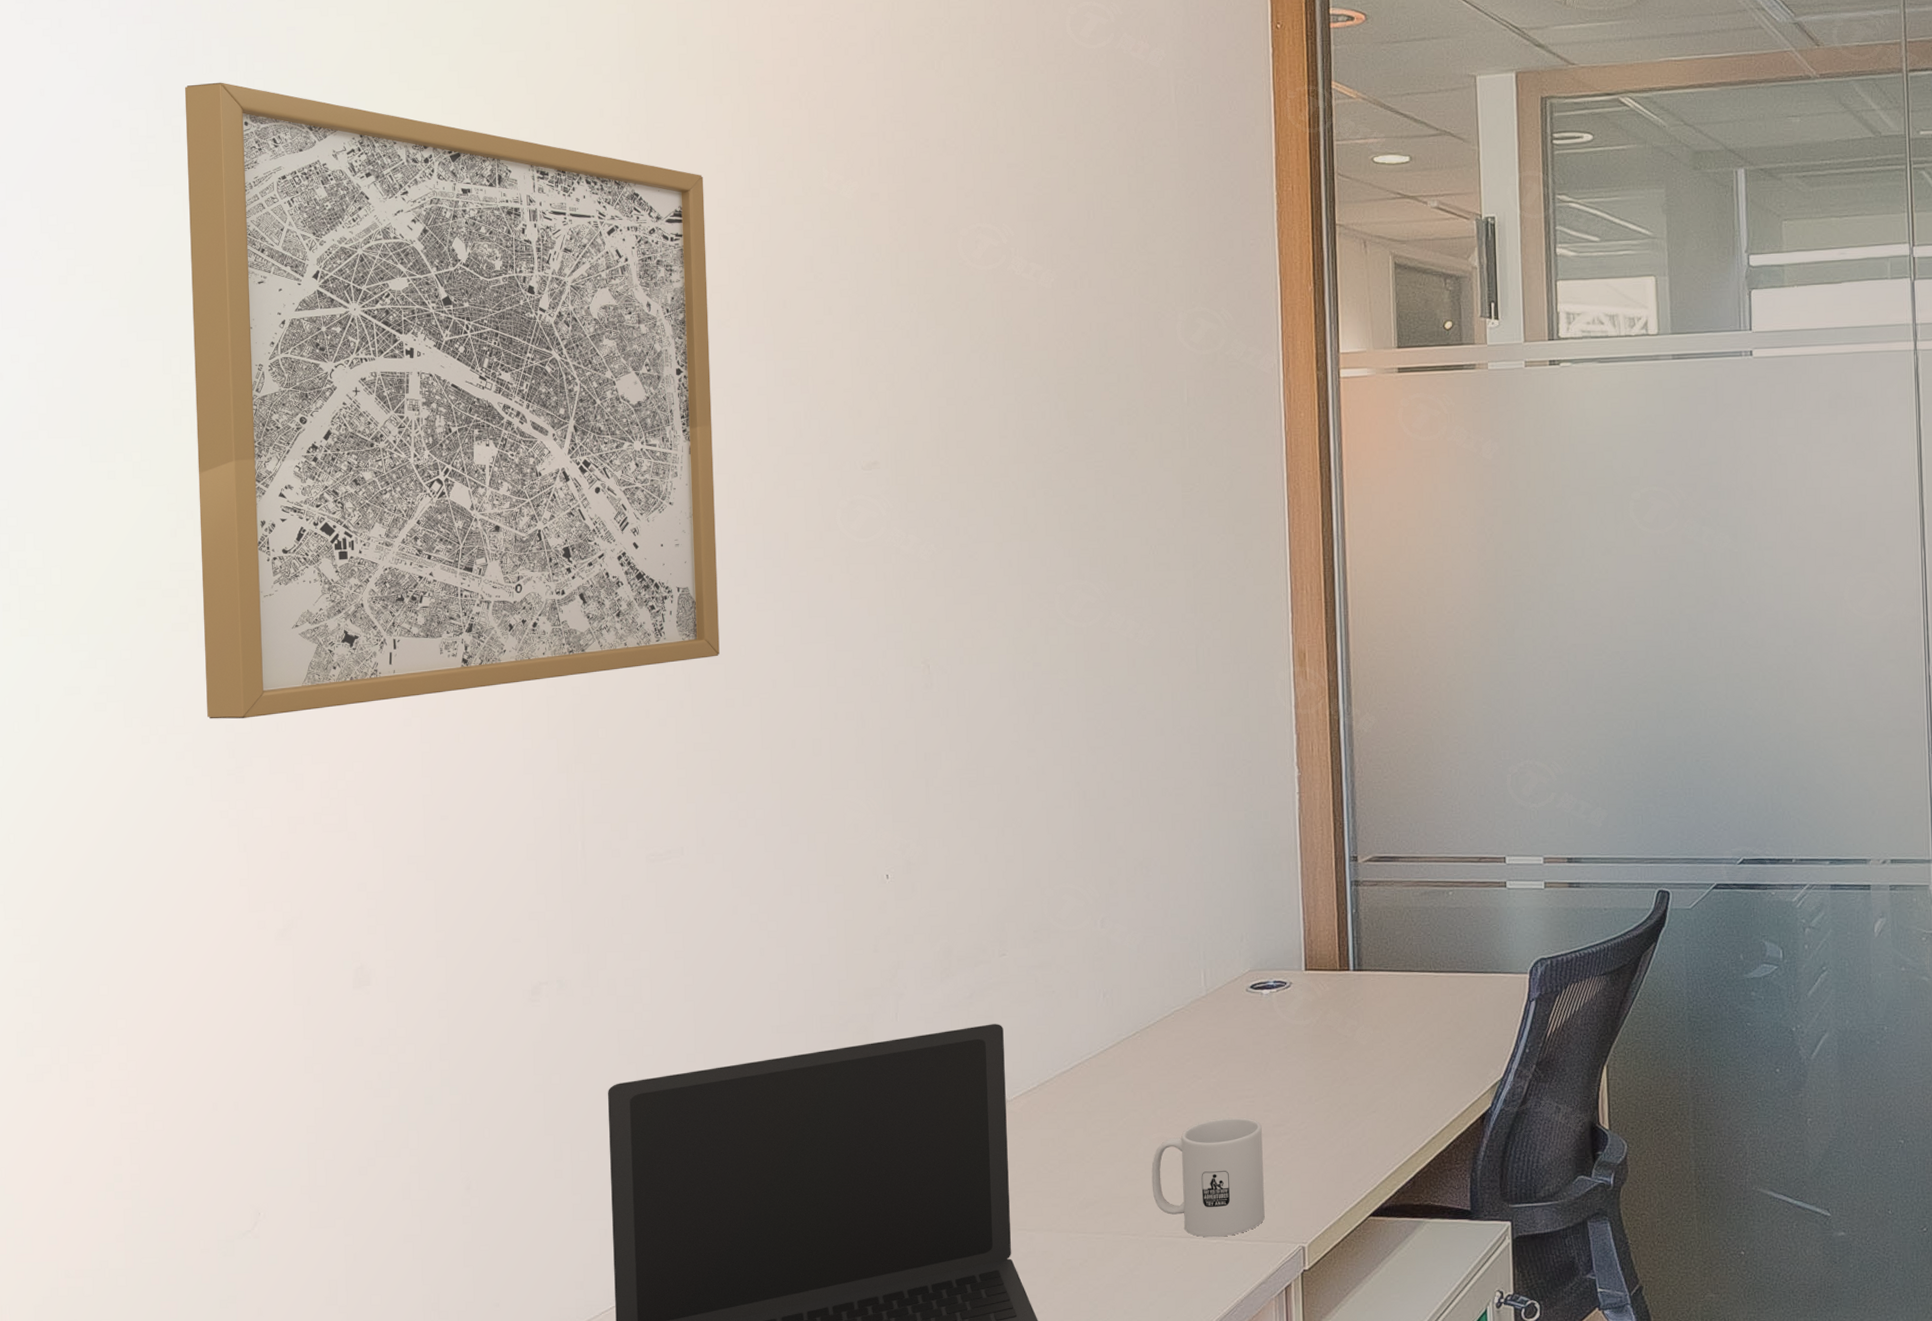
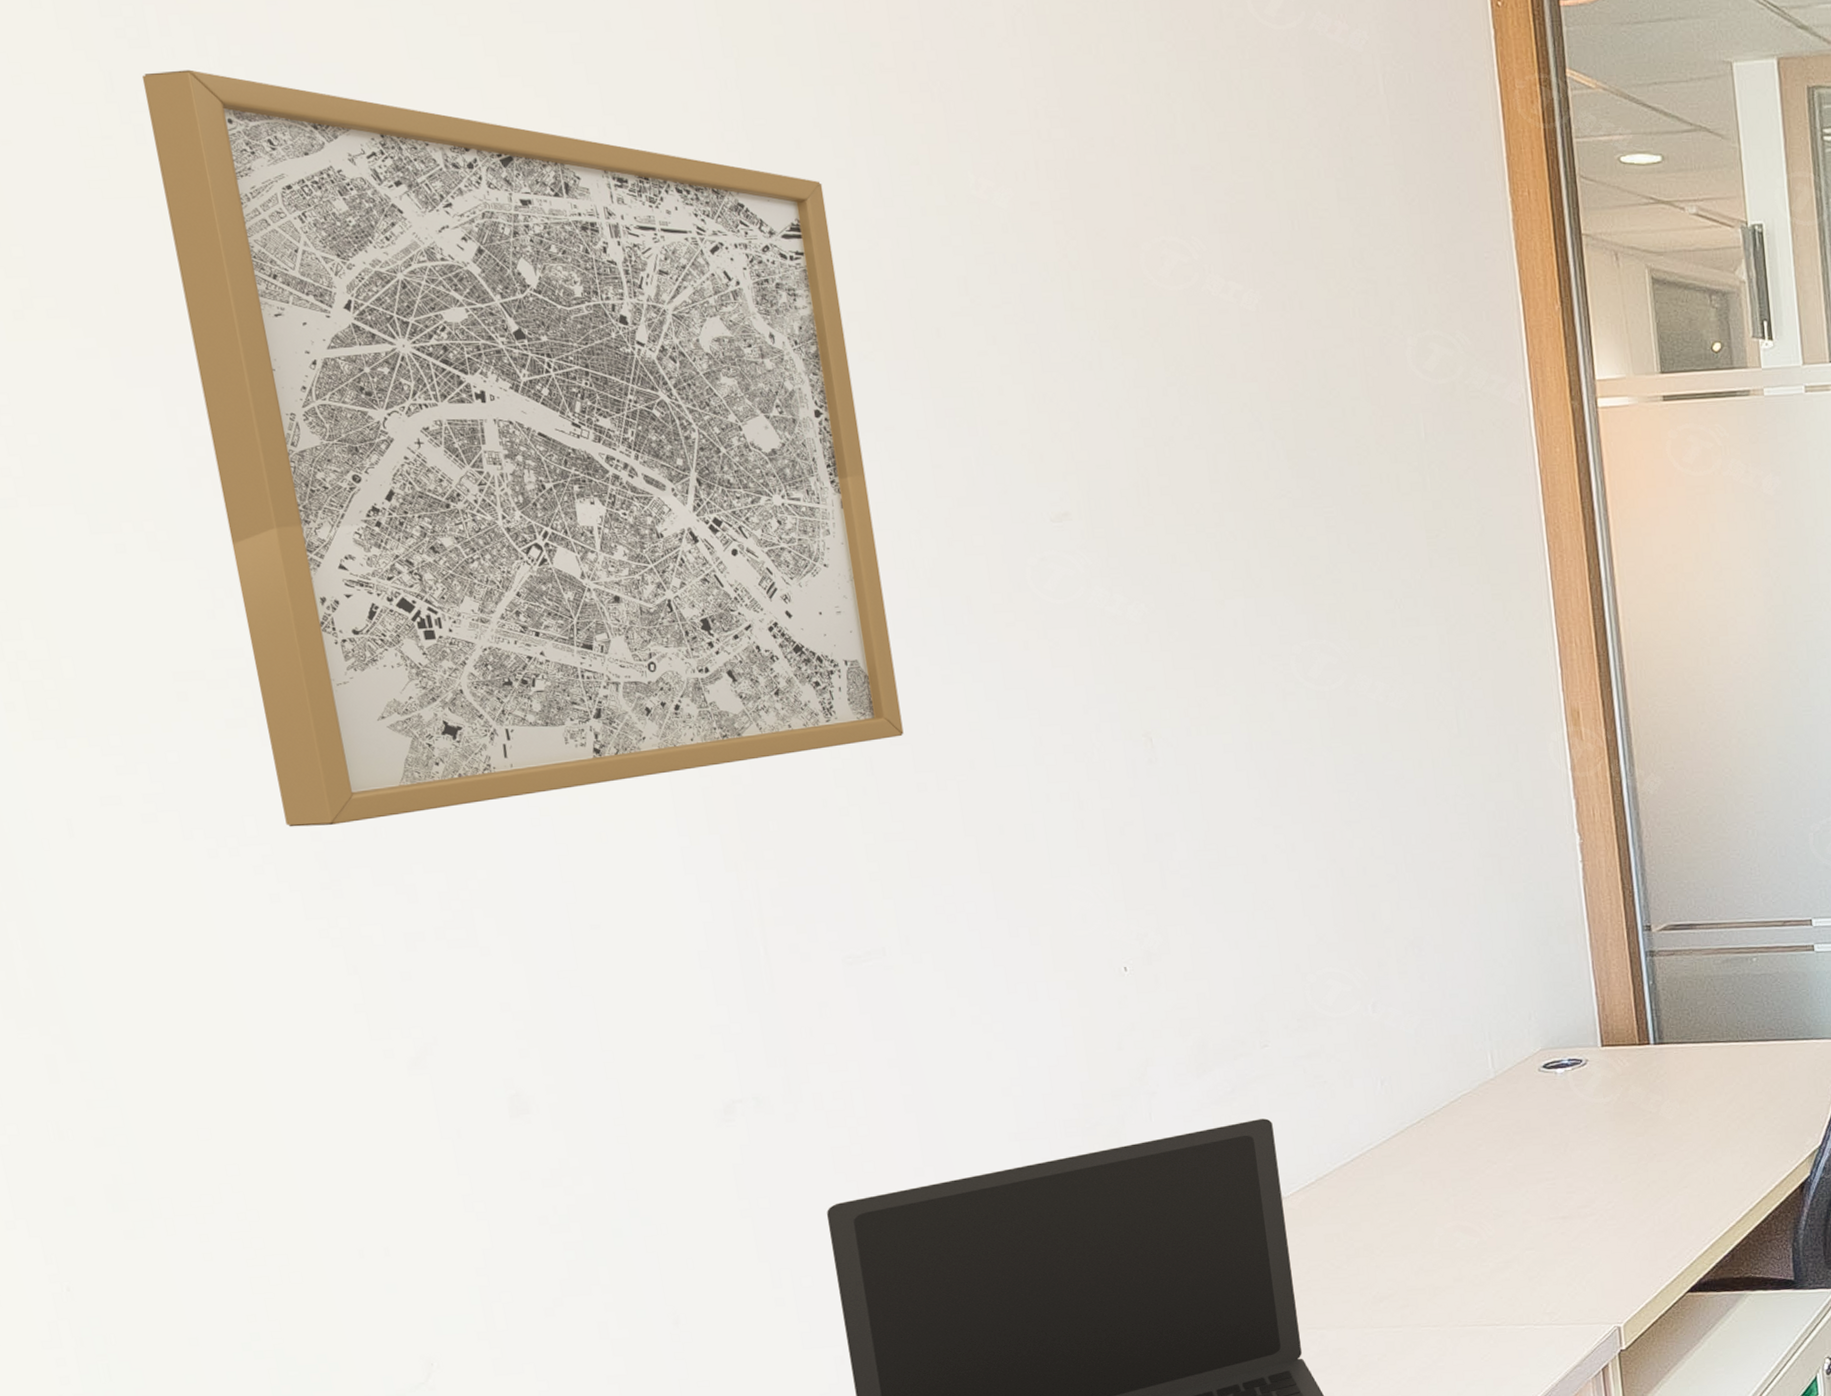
mug: present [1151,1117,1265,1238] -> none [1448,1200,1576,1324]

